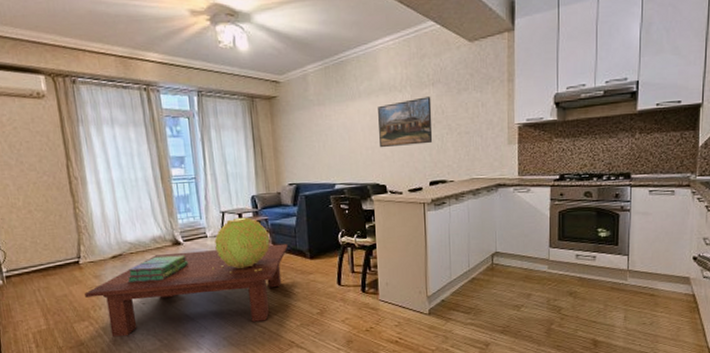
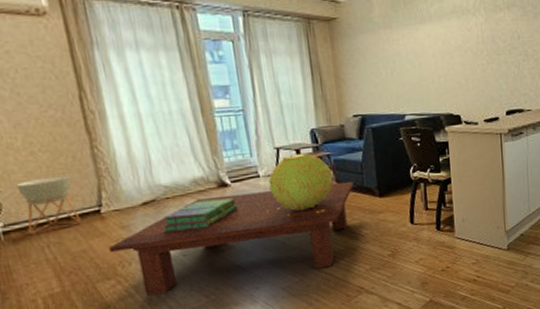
planter: none [17,231,65,279] -> present [16,175,82,235]
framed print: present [378,96,433,148] -> none [450,20,509,76]

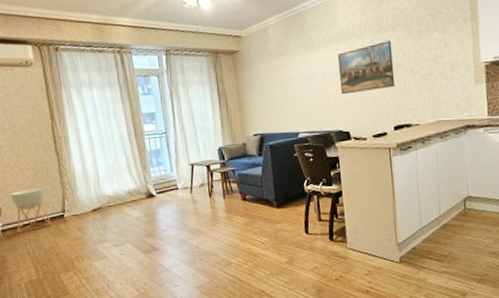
coffee table: present [109,181,354,296] -> none [69,193,255,287]
stack of books: present [162,198,238,232] -> none [106,206,162,234]
decorative sphere: present [266,153,334,217] -> none [184,168,238,224]
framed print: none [450,20,509,76] -> present [338,40,396,95]

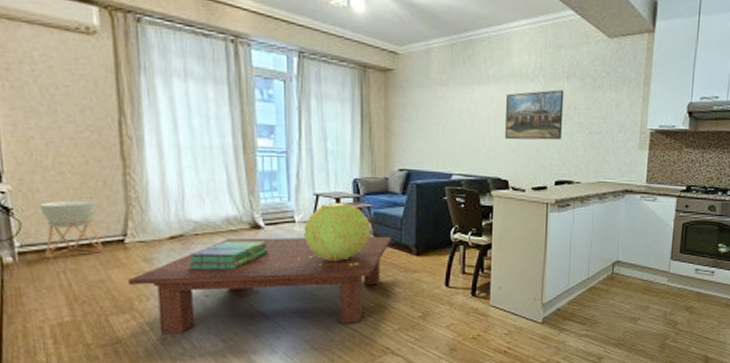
coffee table: none [69,193,255,287] -> present [128,236,391,335]
stack of books: none [106,206,162,234] -> present [187,240,268,269]
decorative sphere: none [184,168,238,224] -> present [298,202,371,267]

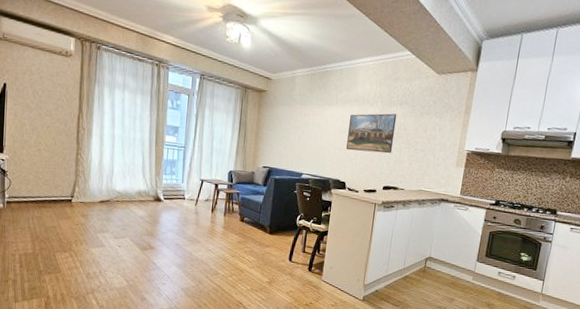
planter: present [40,200,103,258] -> none [23,168,58,208]
coffee table: present [128,236,391,335] -> none [71,206,252,281]
stack of books: present [187,240,268,269] -> none [109,207,164,229]
decorative sphere: present [298,202,371,267] -> none [184,187,238,237]

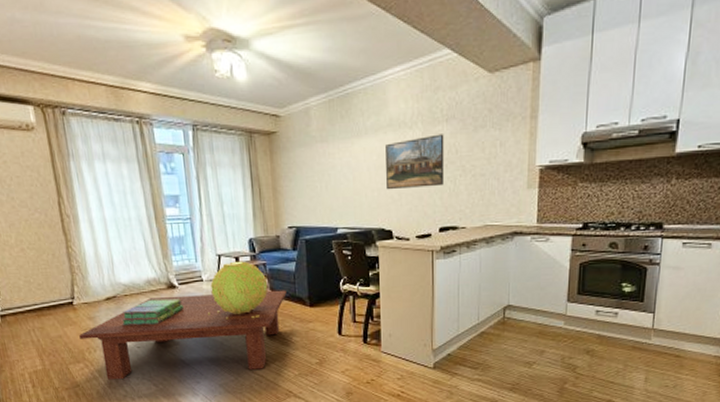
coffee table: none [71,206,252,281] -> present [79,290,287,380]
stack of books: none [109,207,164,229] -> present [121,298,184,325]
decorative sphere: none [184,187,238,237] -> present [208,261,268,320]

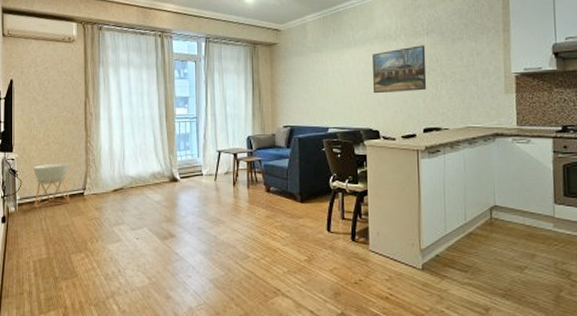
planter: none [10,270,59,319] -> present [33,163,70,208]
coffee table: present [79,290,287,380] -> none [85,185,279,271]
stack of books: present [121,298,184,325] -> none [125,192,183,216]
decorative sphere: present [208,261,268,320] -> none [205,157,262,213]

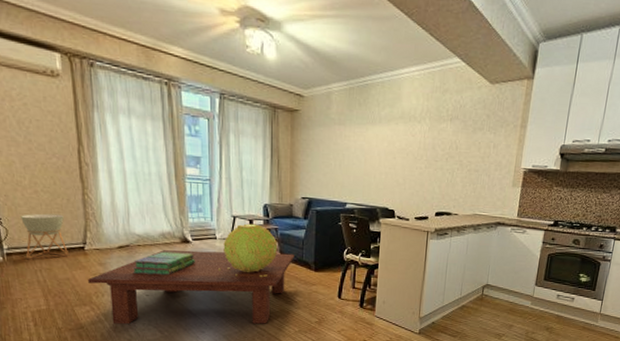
coffee table: none [85,185,279,271] -> present [88,250,294,325]
stack of books: none [125,192,183,216] -> present [132,251,195,275]
decorative sphere: none [205,157,262,213] -> present [219,223,278,278]
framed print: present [373,45,427,94] -> none [393,131,448,177]

